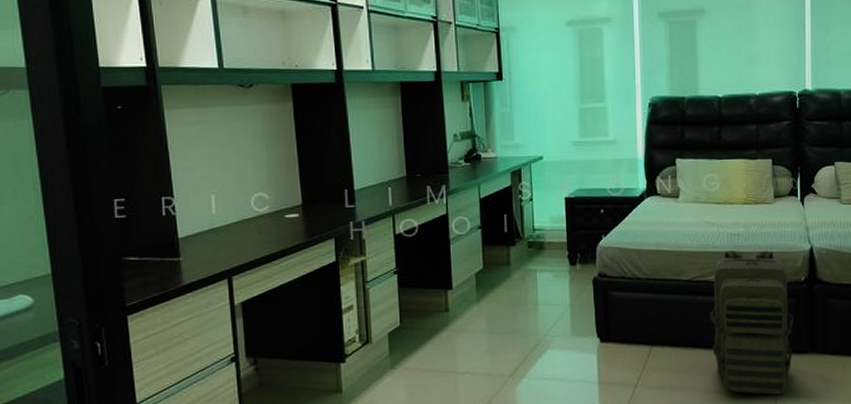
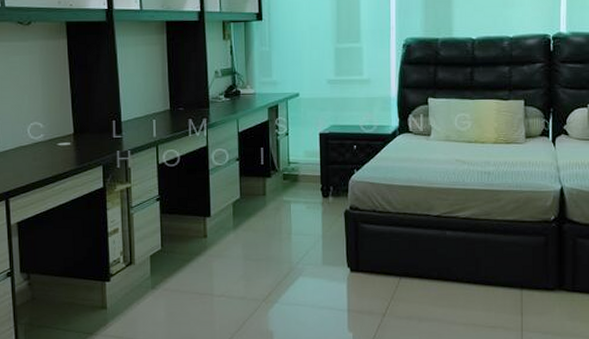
backpack: present [710,250,793,395] -> none [458,188,542,329]

